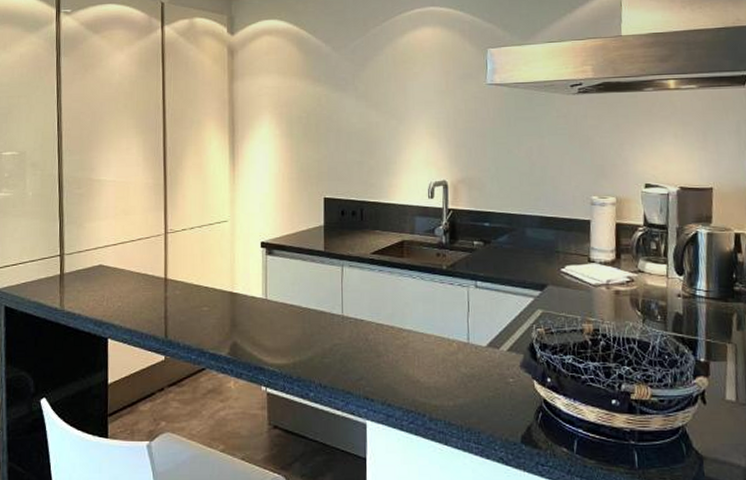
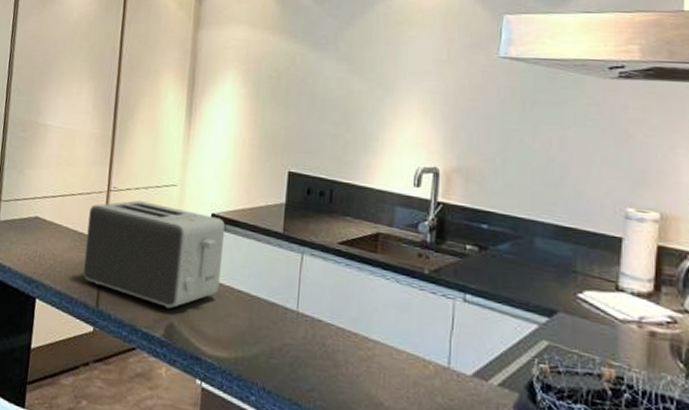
toaster: none [149,239,275,330] -> present [82,200,226,309]

